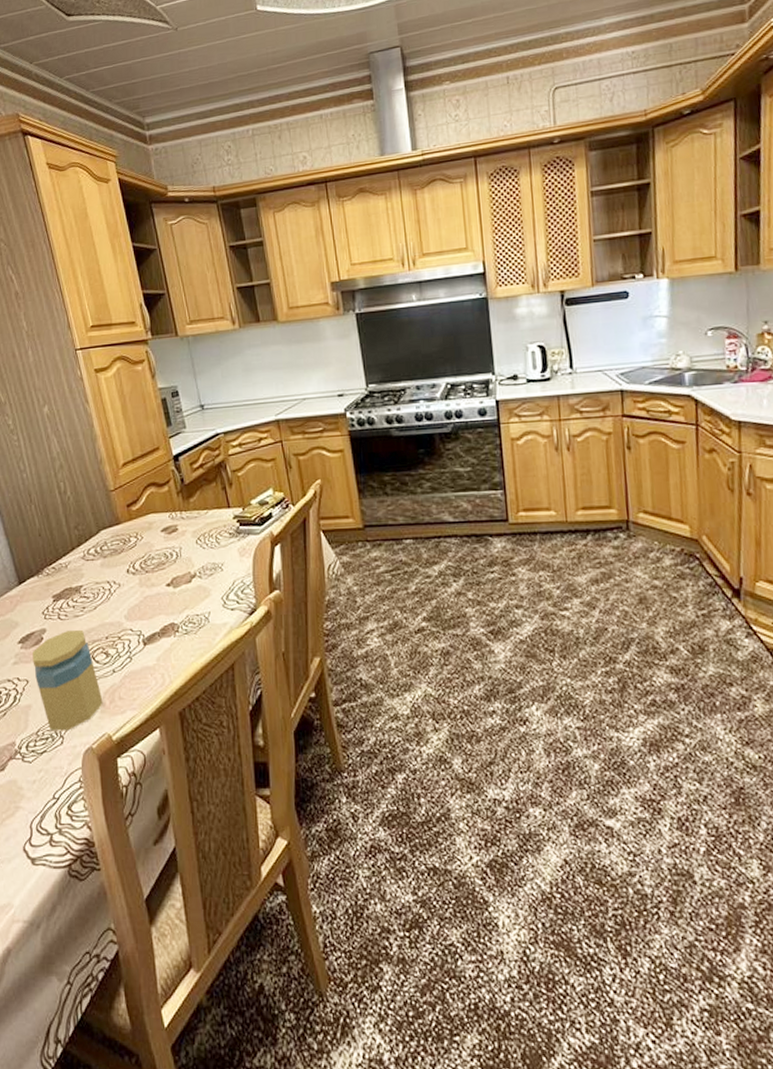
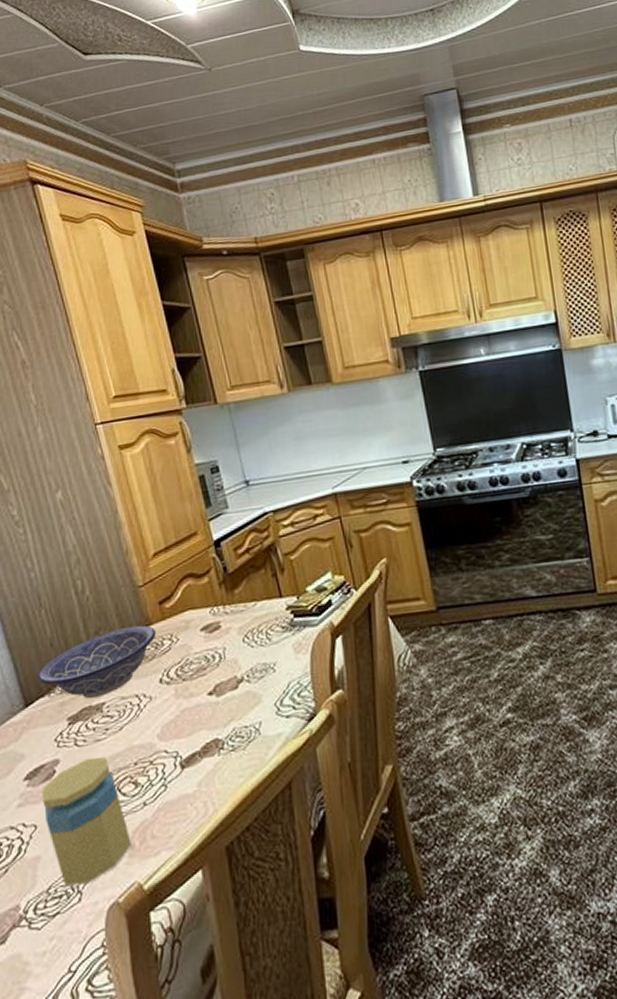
decorative bowl: none [29,523,125,582] -> present [38,625,157,699]

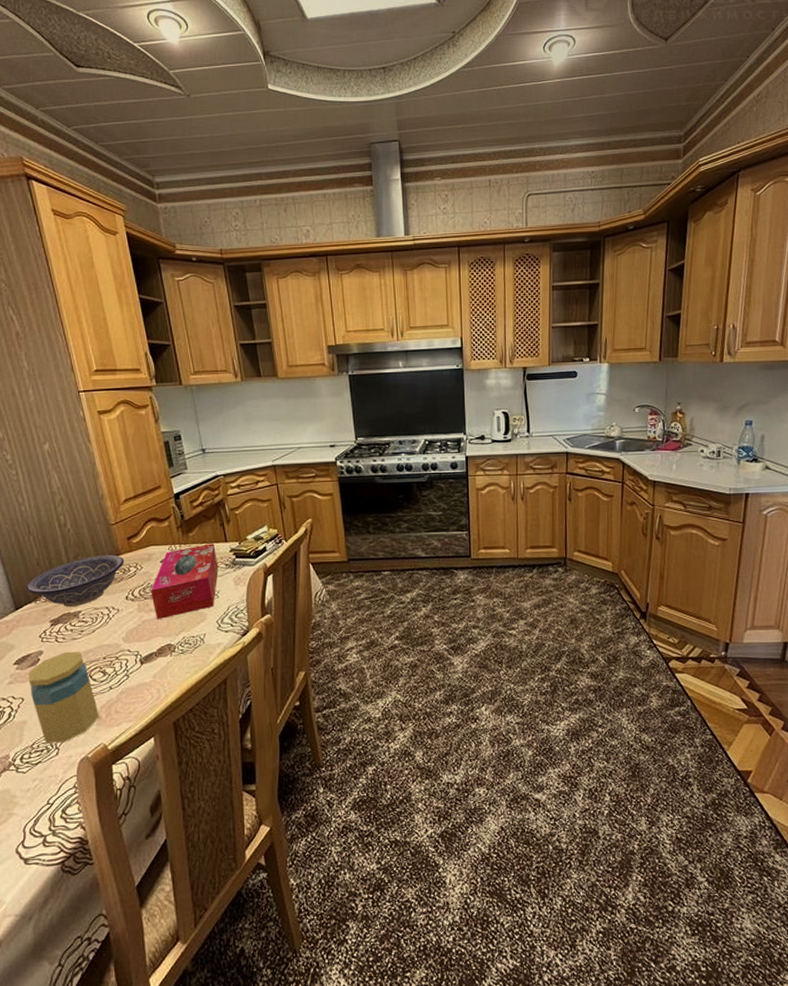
tissue box: none [190,601,274,708] -> present [151,544,219,620]

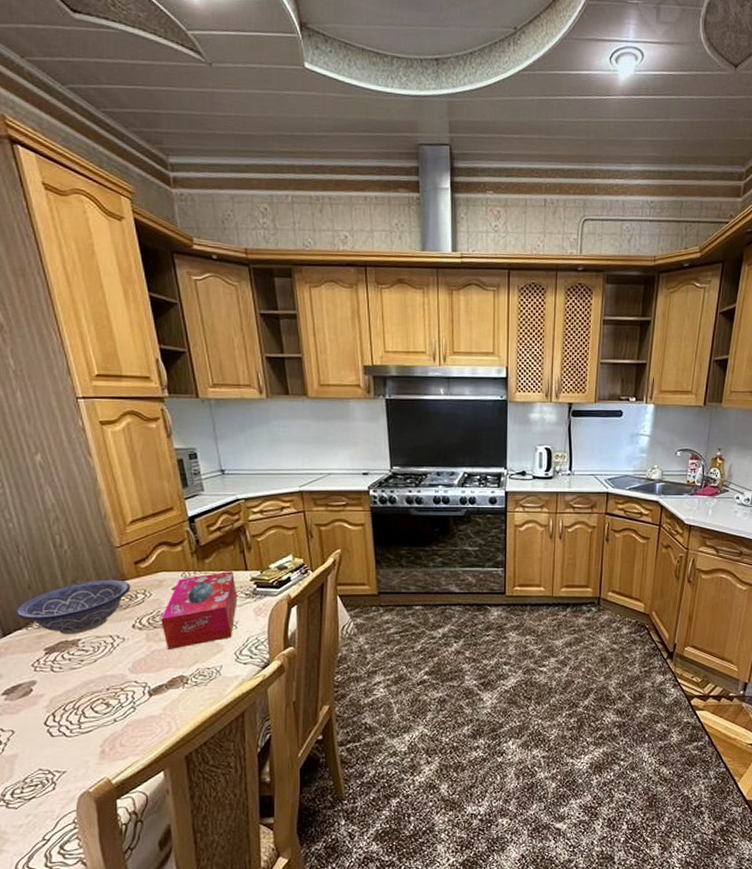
jar: present [29,651,99,744] -> none [19,681,102,778]

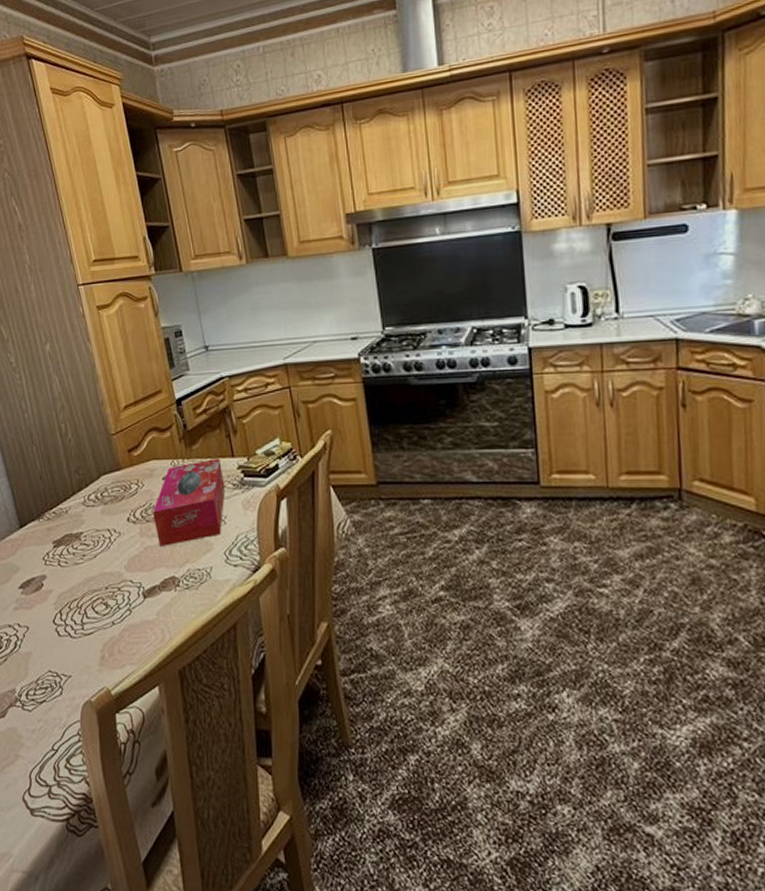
decorative bowl: present [15,579,131,635] -> none [30,469,126,528]

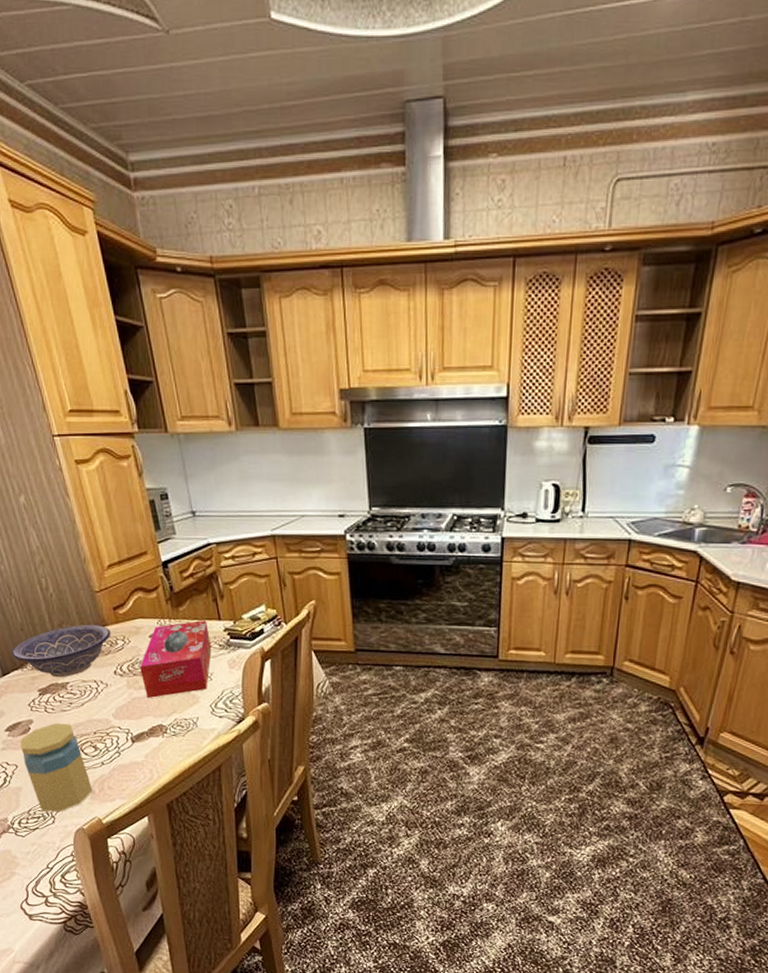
decorative bowl: none [30,469,126,528] -> present [11,624,111,678]
jar: none [33,577,102,682] -> present [20,722,93,812]

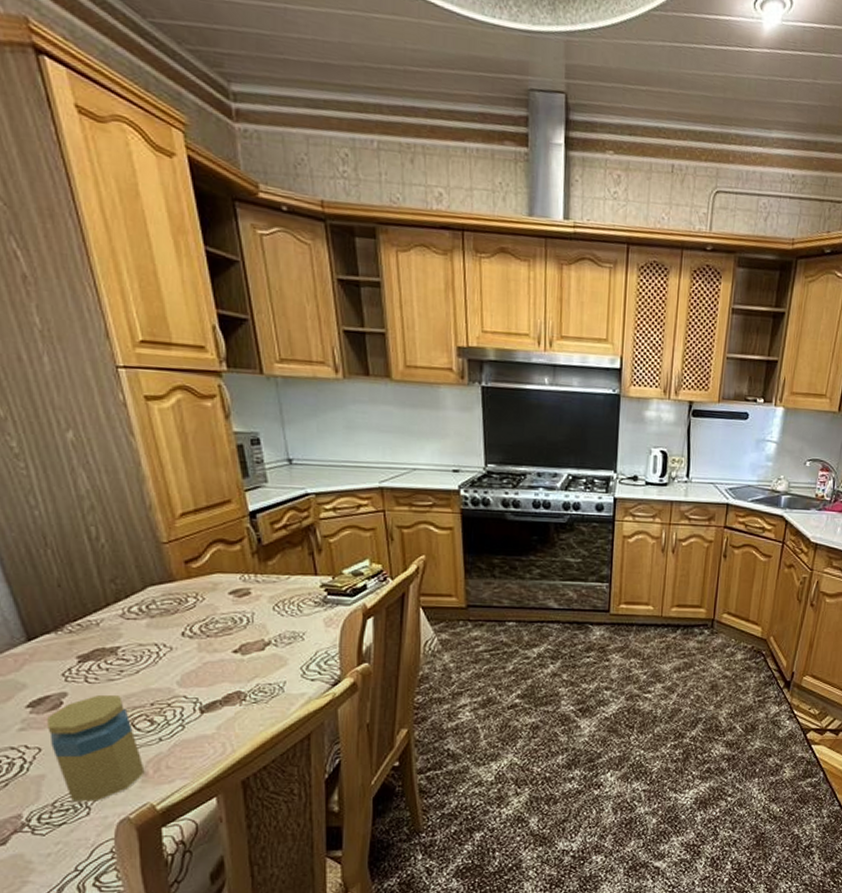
decorative bowl: present [11,624,111,678] -> none [42,579,181,642]
tissue box: present [140,620,212,699] -> none [216,576,305,663]

